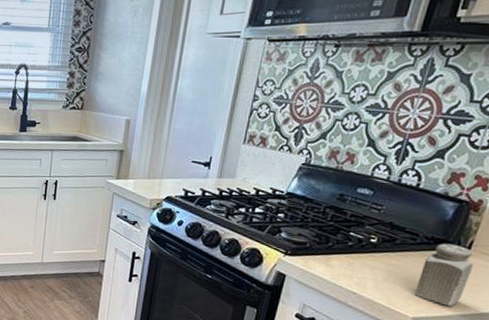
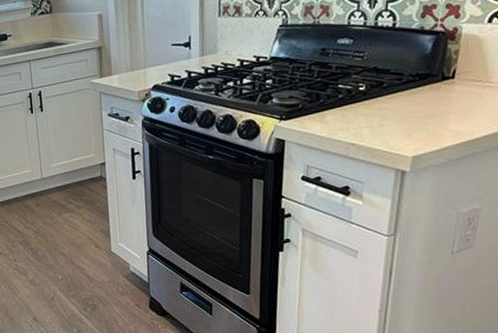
salt shaker: present [414,243,474,306] -> none [410,76,460,139]

